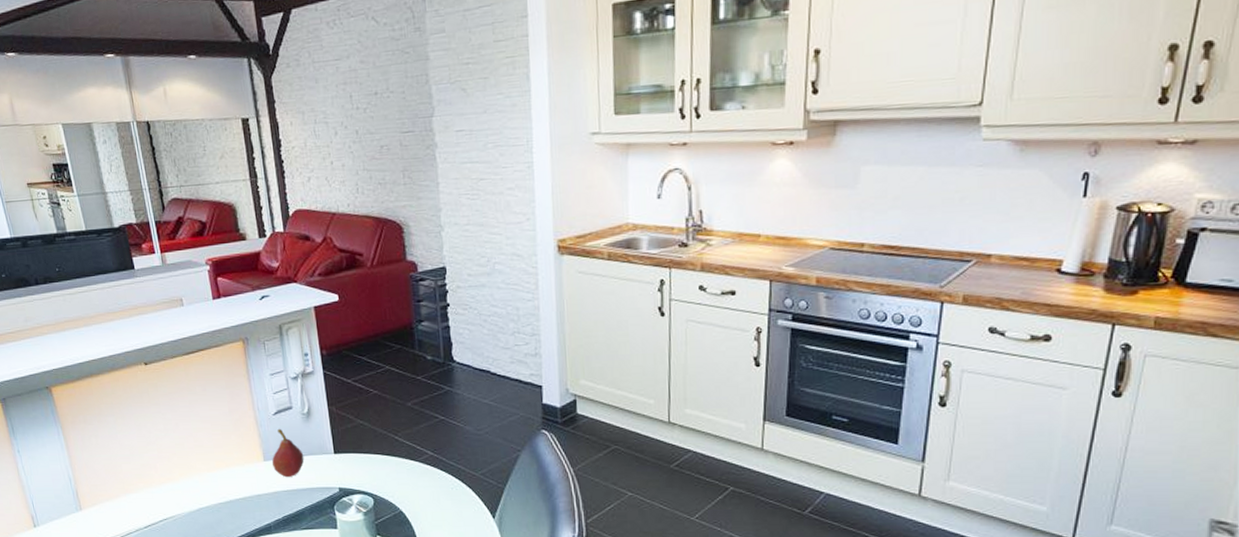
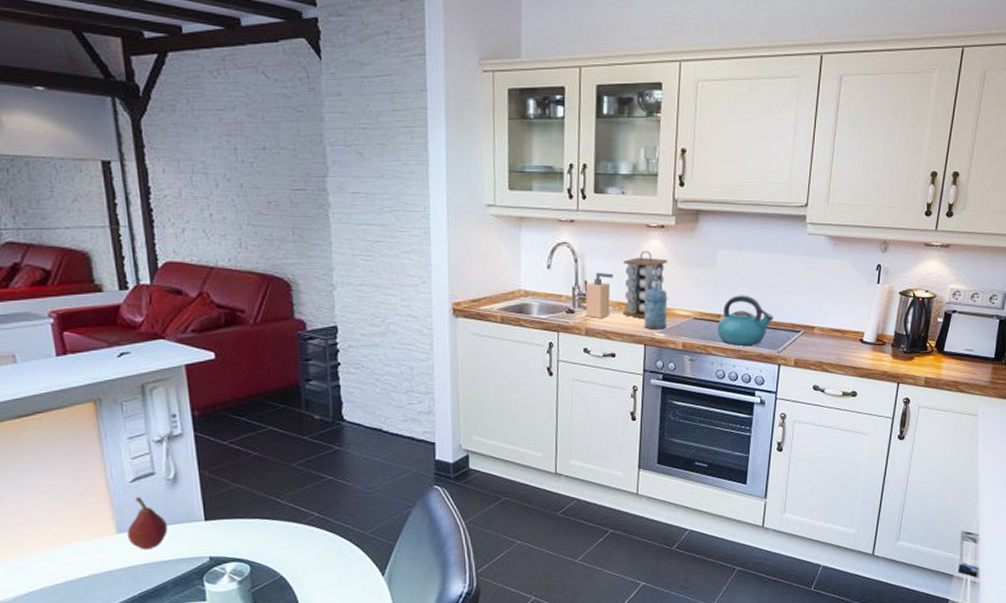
soap dispenser: none [700,199,733,253] -> present [585,272,613,319]
spice rack: none [743,172,797,251] -> present [622,250,667,319]
canister: none [769,207,798,263] -> present [644,281,668,330]
kettle: none [860,218,935,280] -> present [717,295,774,346]

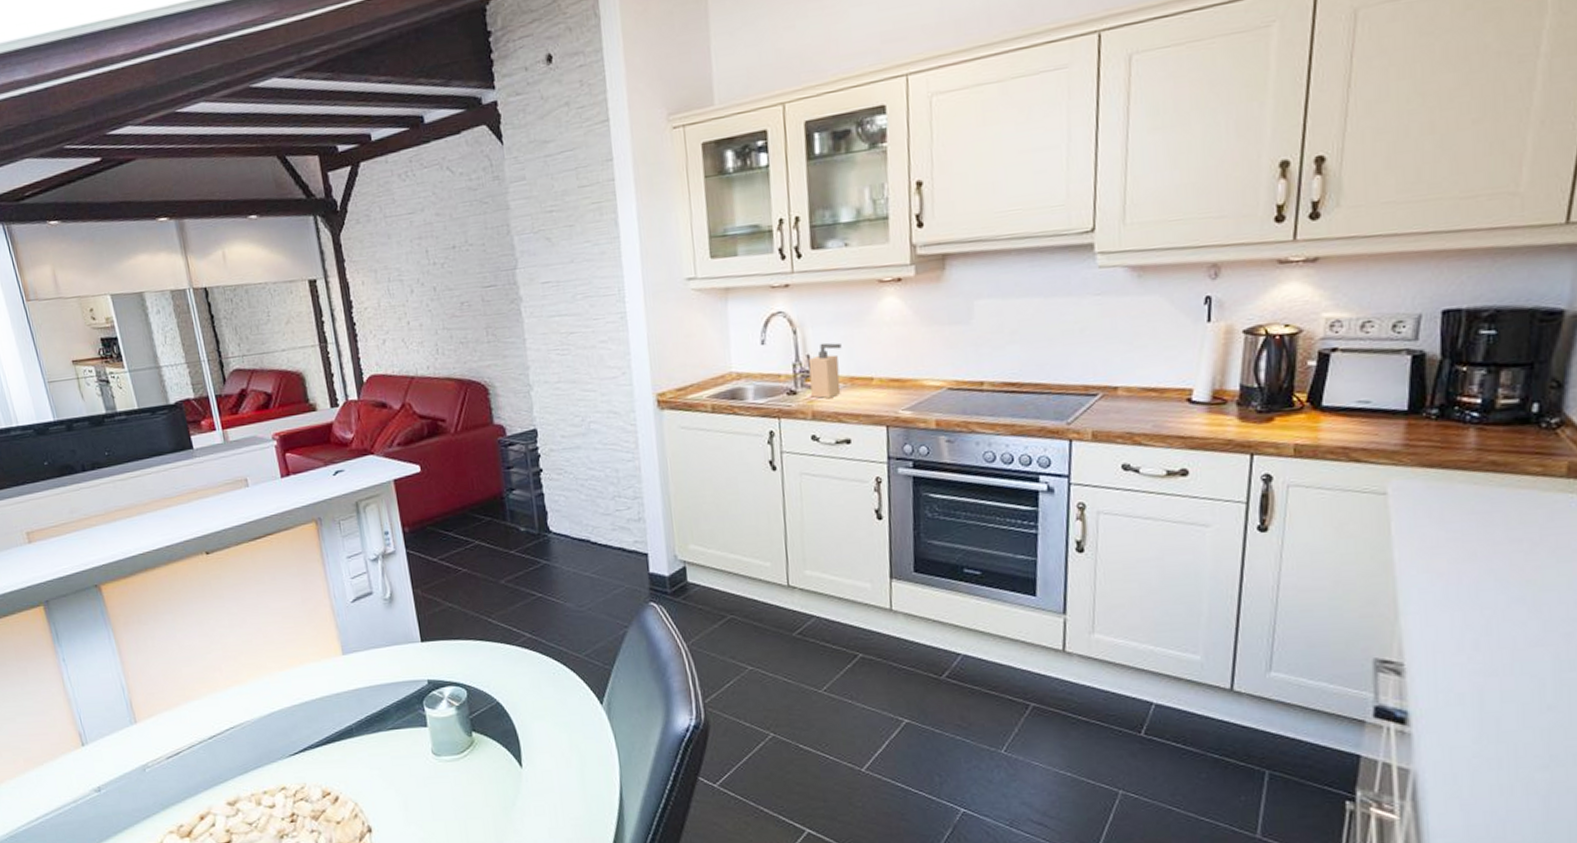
fruit: present [127,496,168,550] -> none [351,617,388,673]
spice rack: present [622,250,667,319] -> none [853,311,909,395]
canister: present [644,281,668,330] -> none [882,347,914,407]
kettle: present [717,295,774,346] -> none [980,353,1058,419]

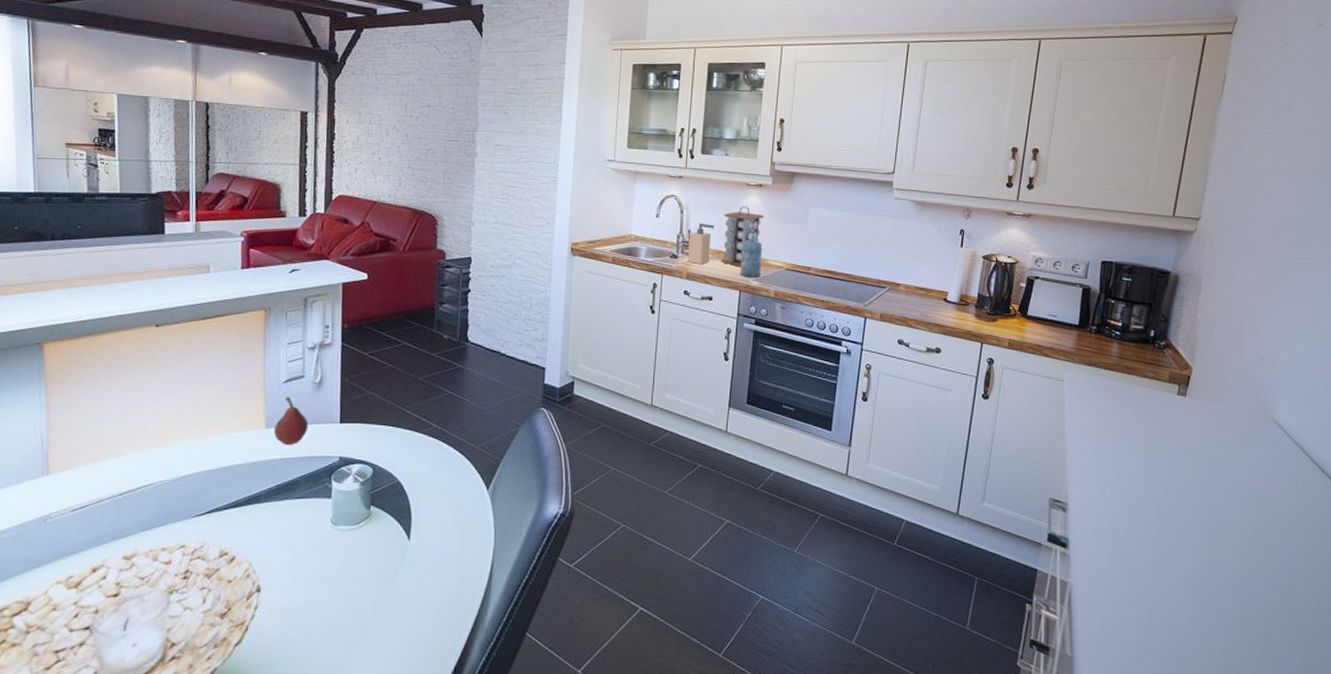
fruit: none [351,617,388,673] -> present [274,396,309,446]
spice rack: none [853,311,909,395] -> present [721,206,764,267]
canister: none [882,347,914,407] -> present [740,234,763,277]

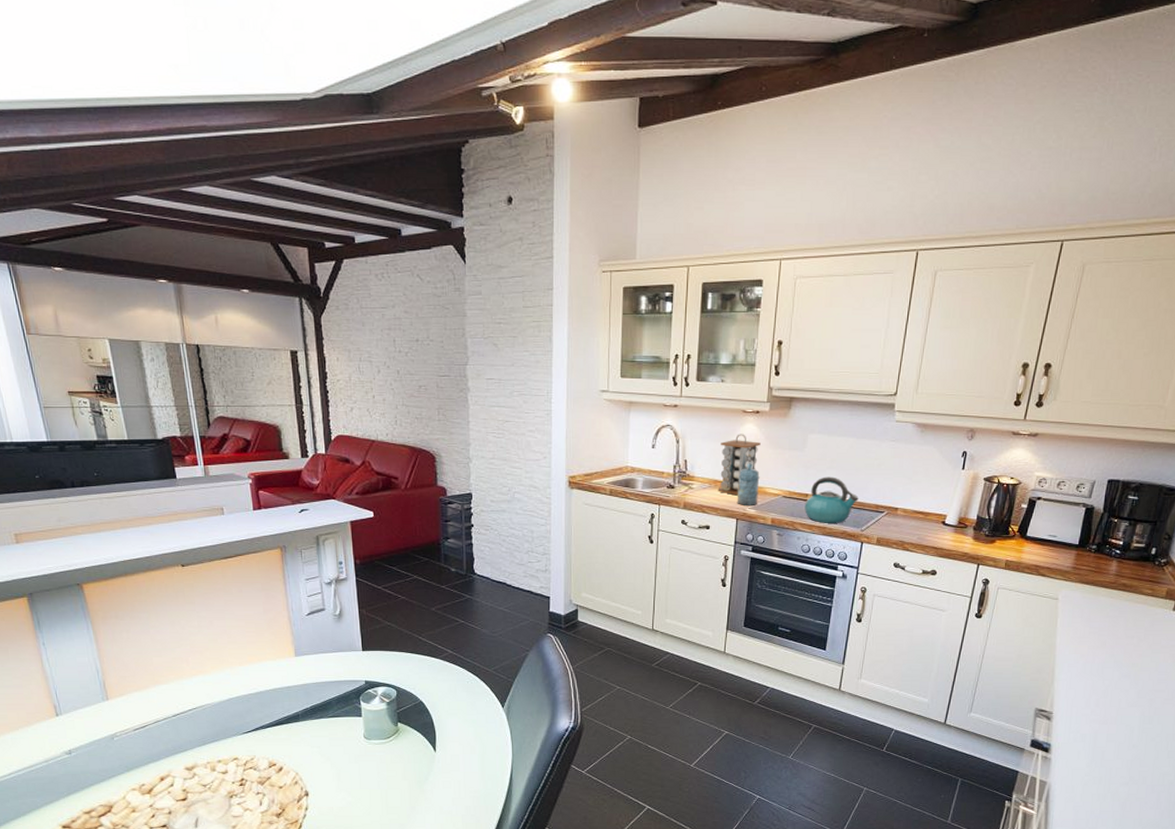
fruit: present [274,396,309,446] -> none [303,627,334,672]
soap dispenser: present [688,223,714,265] -> none [685,452,711,495]
kettle: none [807,250,861,298] -> present [804,476,859,523]

